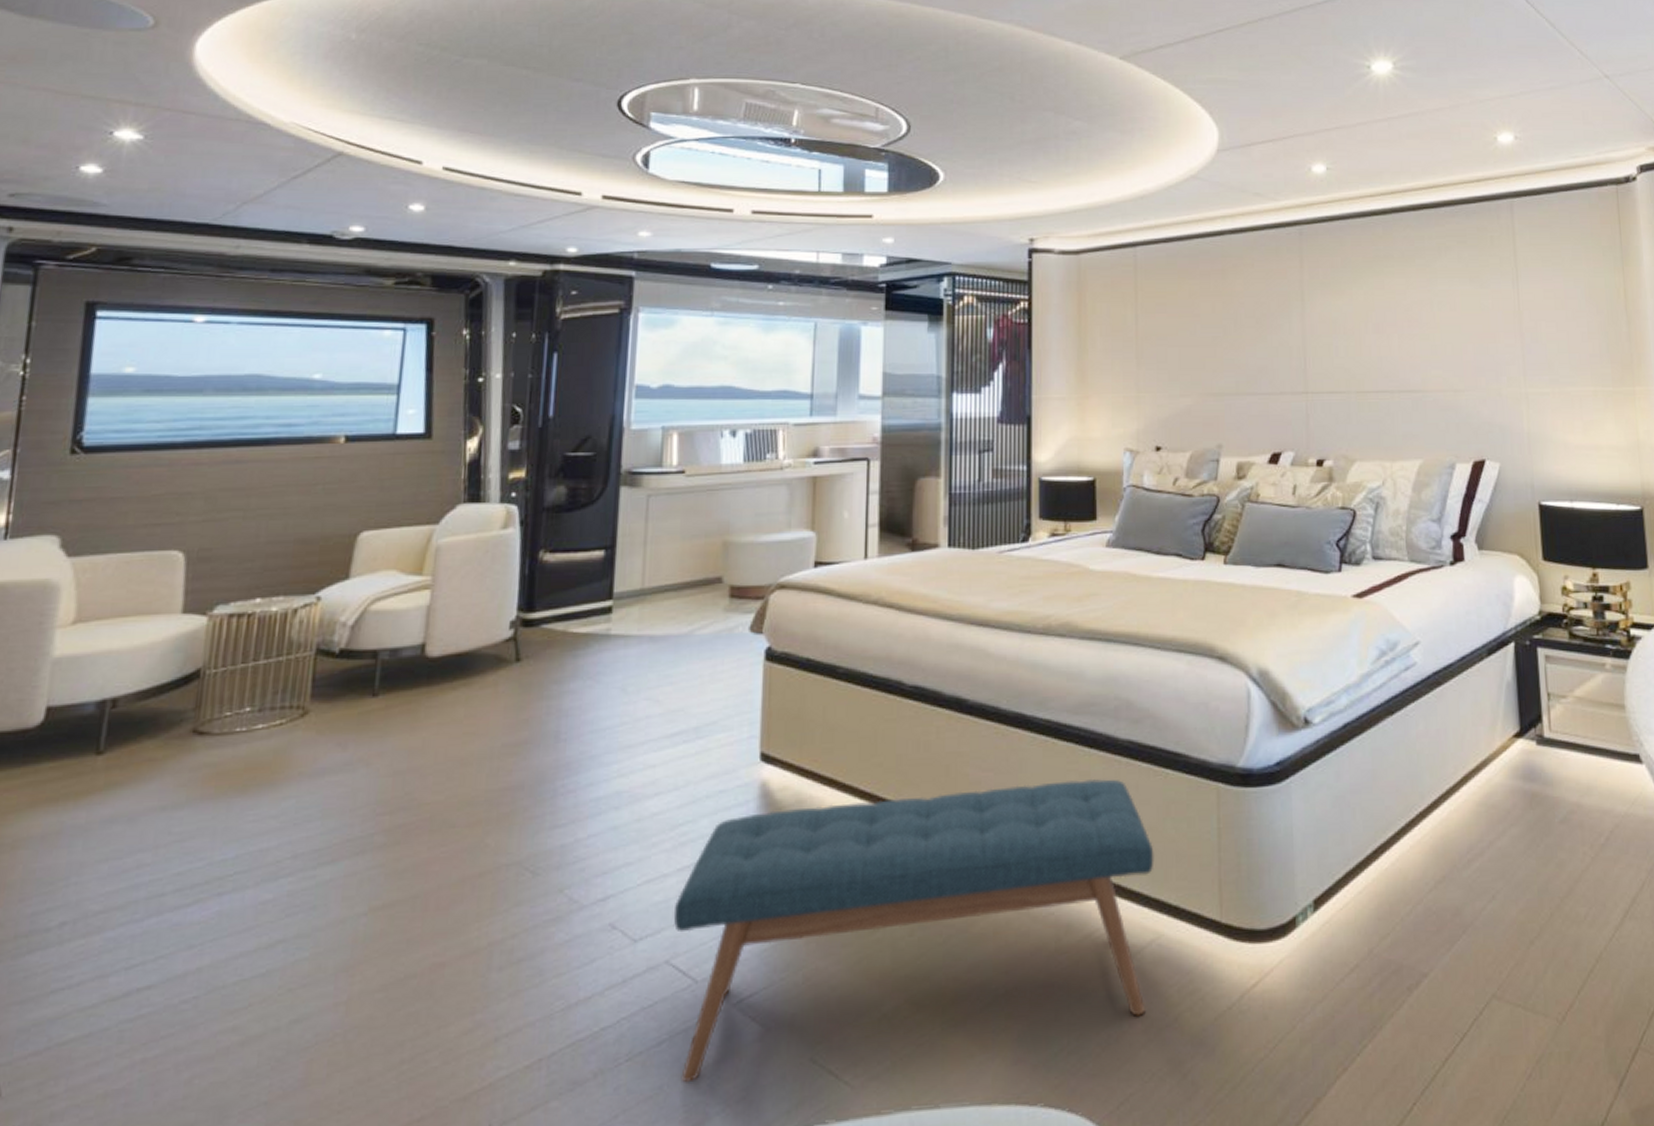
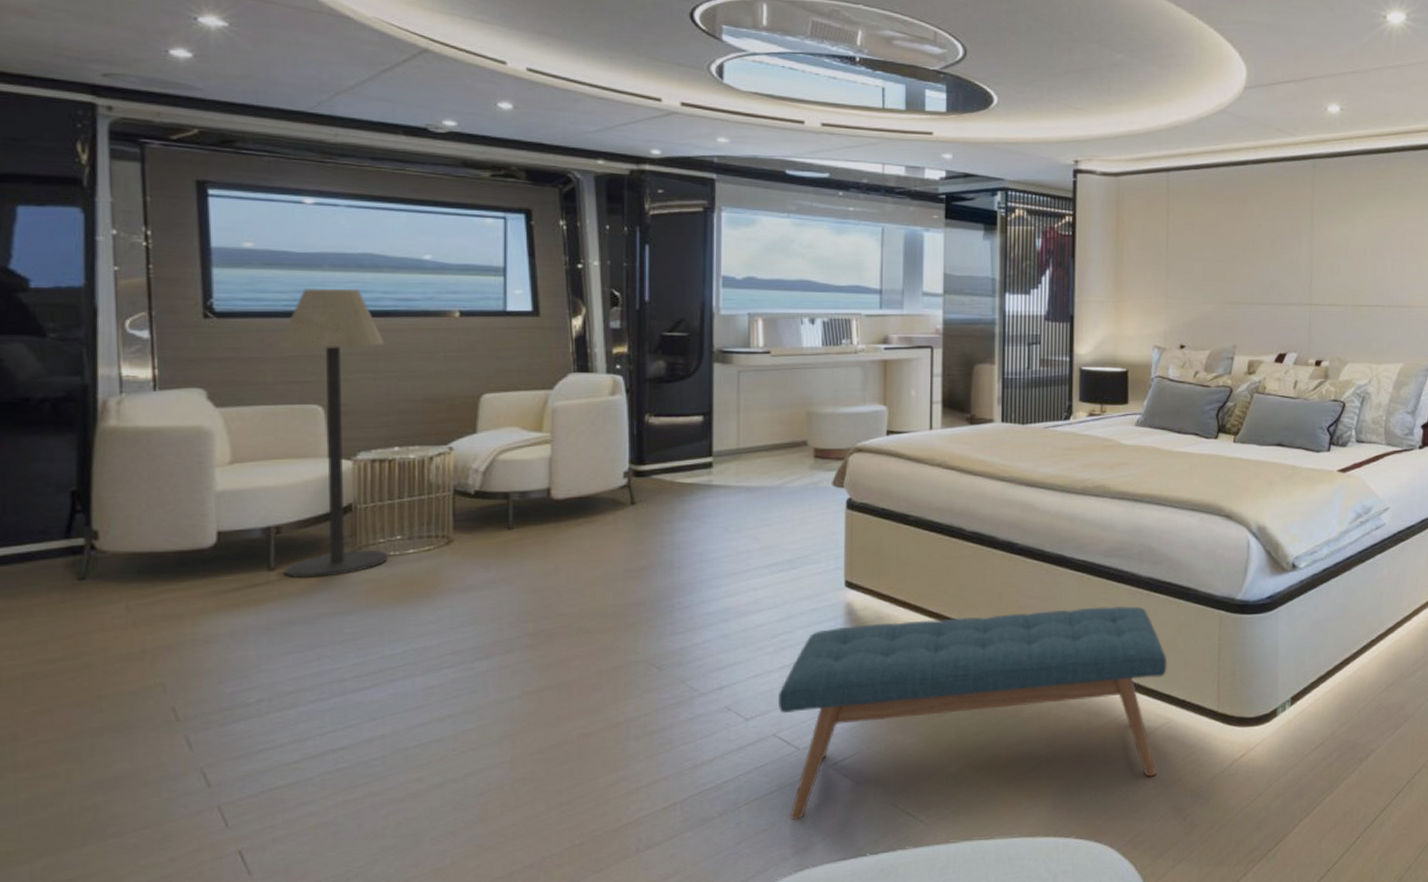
floor lamp: none [113,415,260,763] -> present [277,287,387,578]

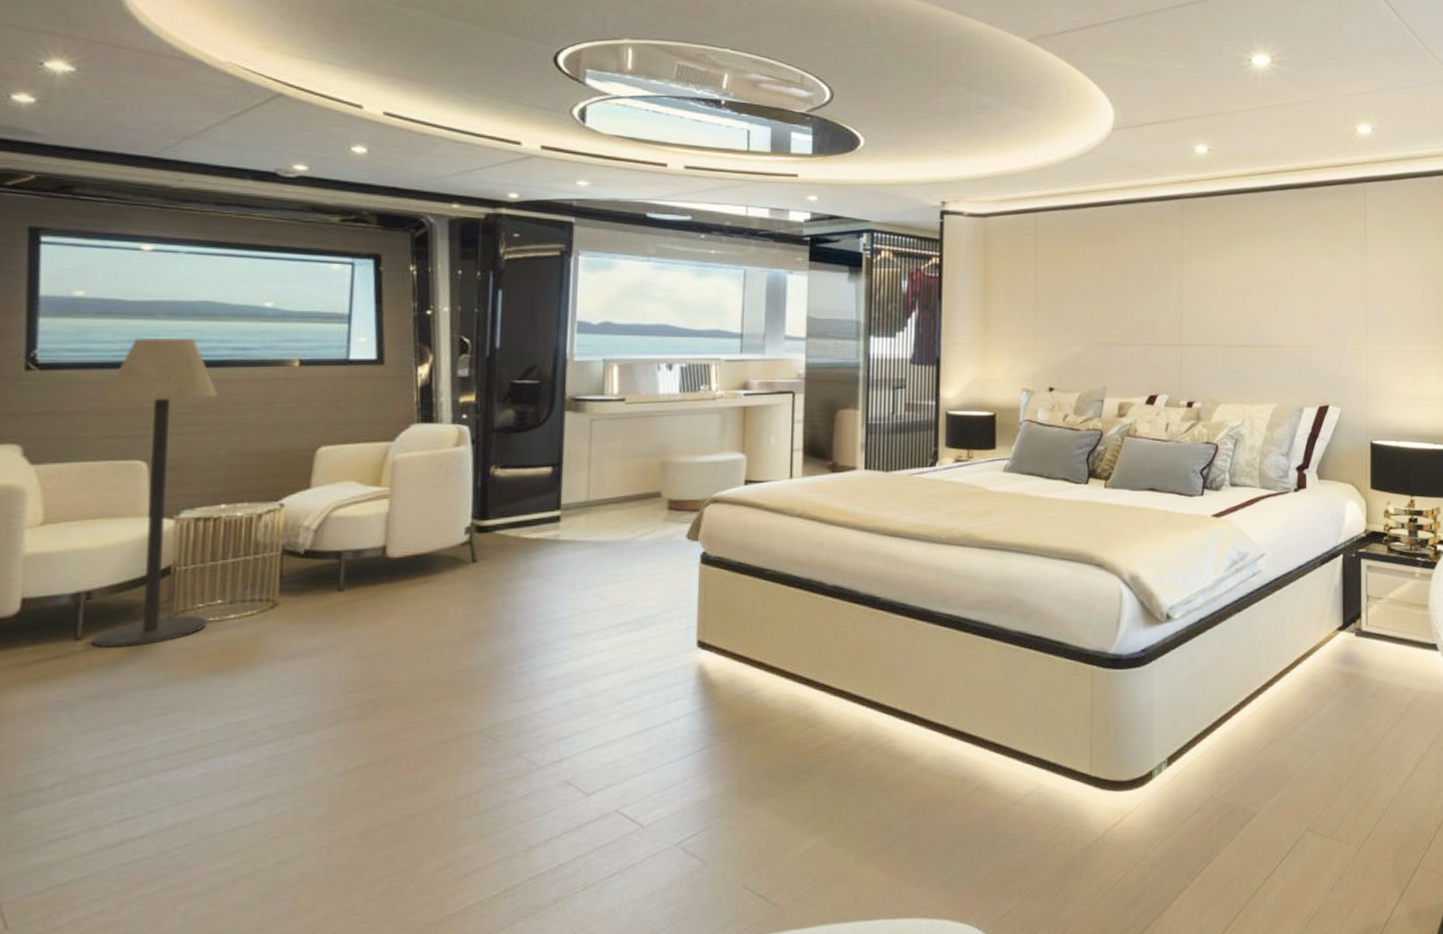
bench: present [777,606,1167,820] -> none [621,662,1037,905]

